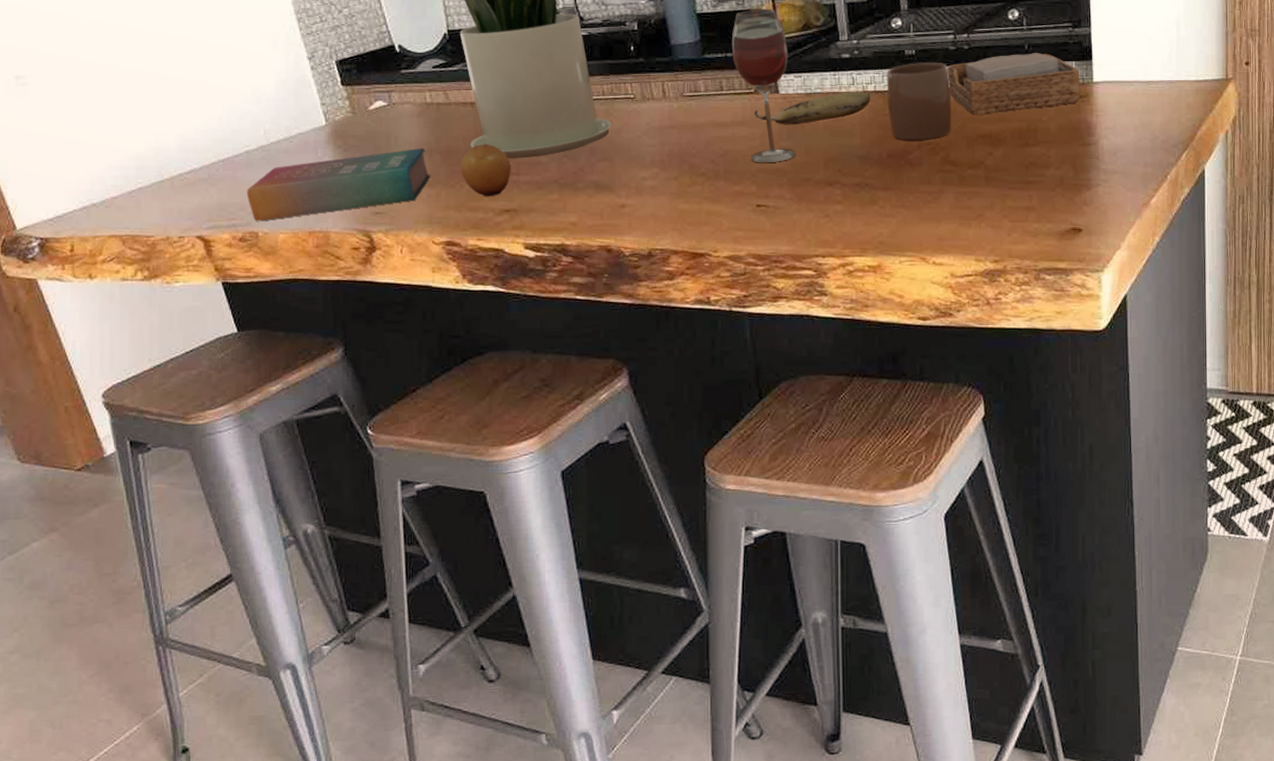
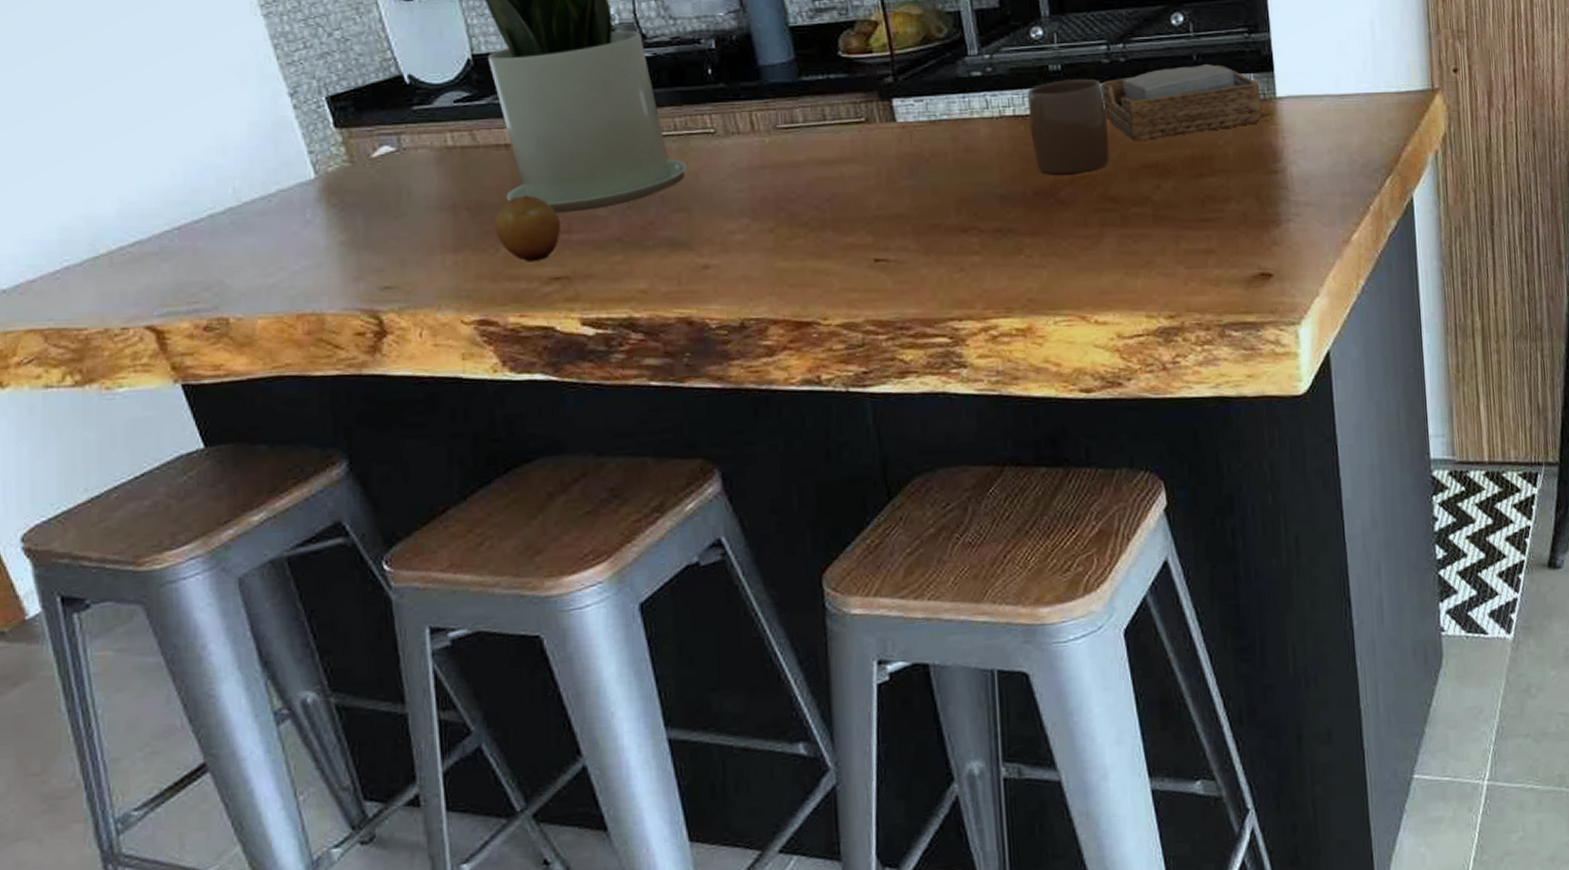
book: present [246,147,431,222] -> none [211,202,457,305]
wineglass: present [731,9,795,163] -> none [834,19,920,208]
fruit: present [754,91,871,125] -> none [866,116,1010,161]

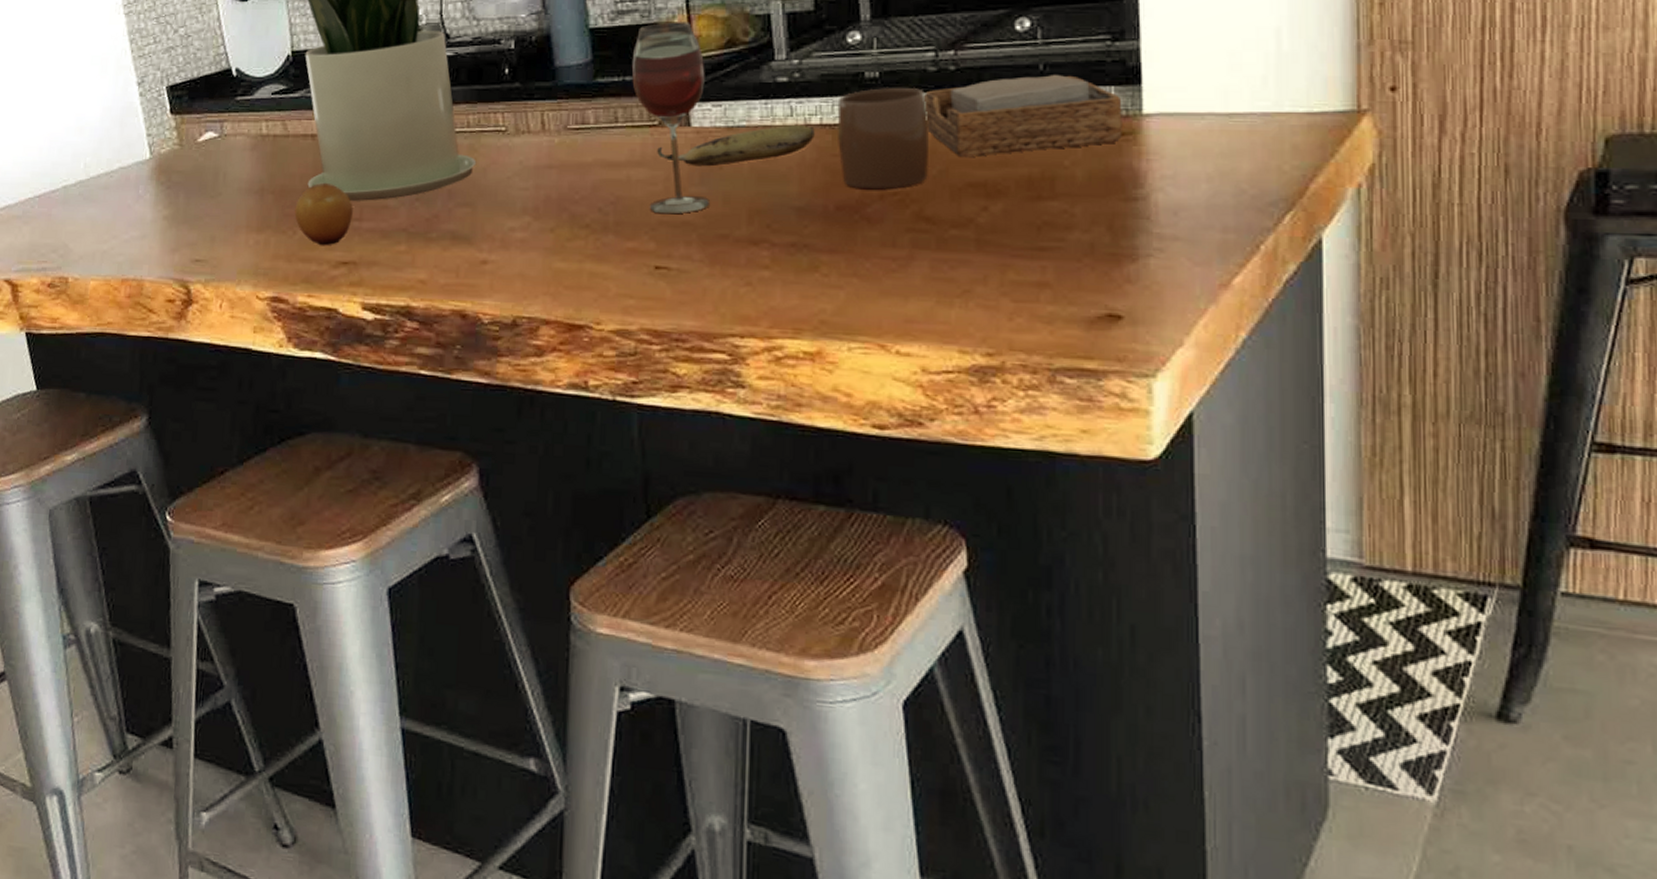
wineglass: none [834,19,920,208] -> present [631,22,709,215]
fruit: none [866,116,1010,161] -> present [657,124,815,167]

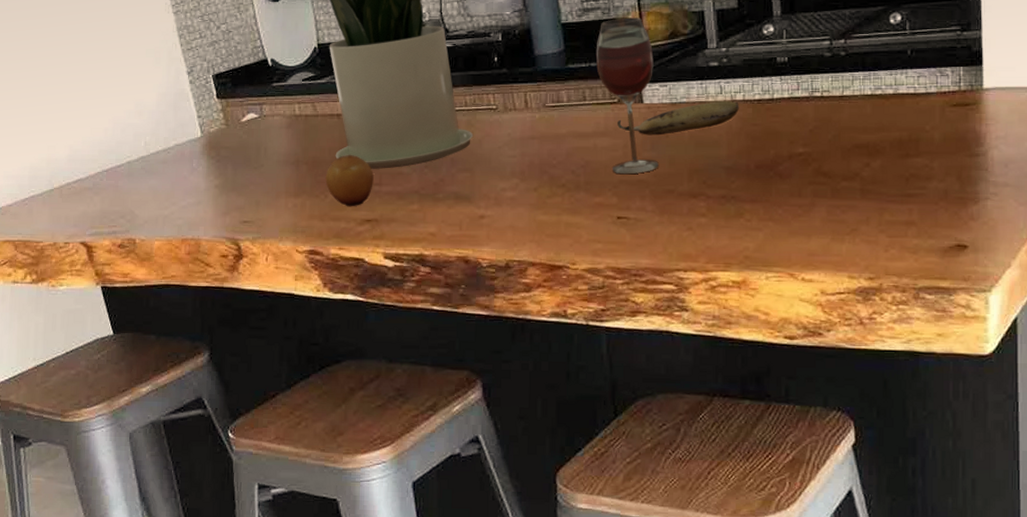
mug: present [837,87,929,190] -> none [756,69,826,152]
napkin holder: present [924,75,1122,157] -> none [822,59,968,124]

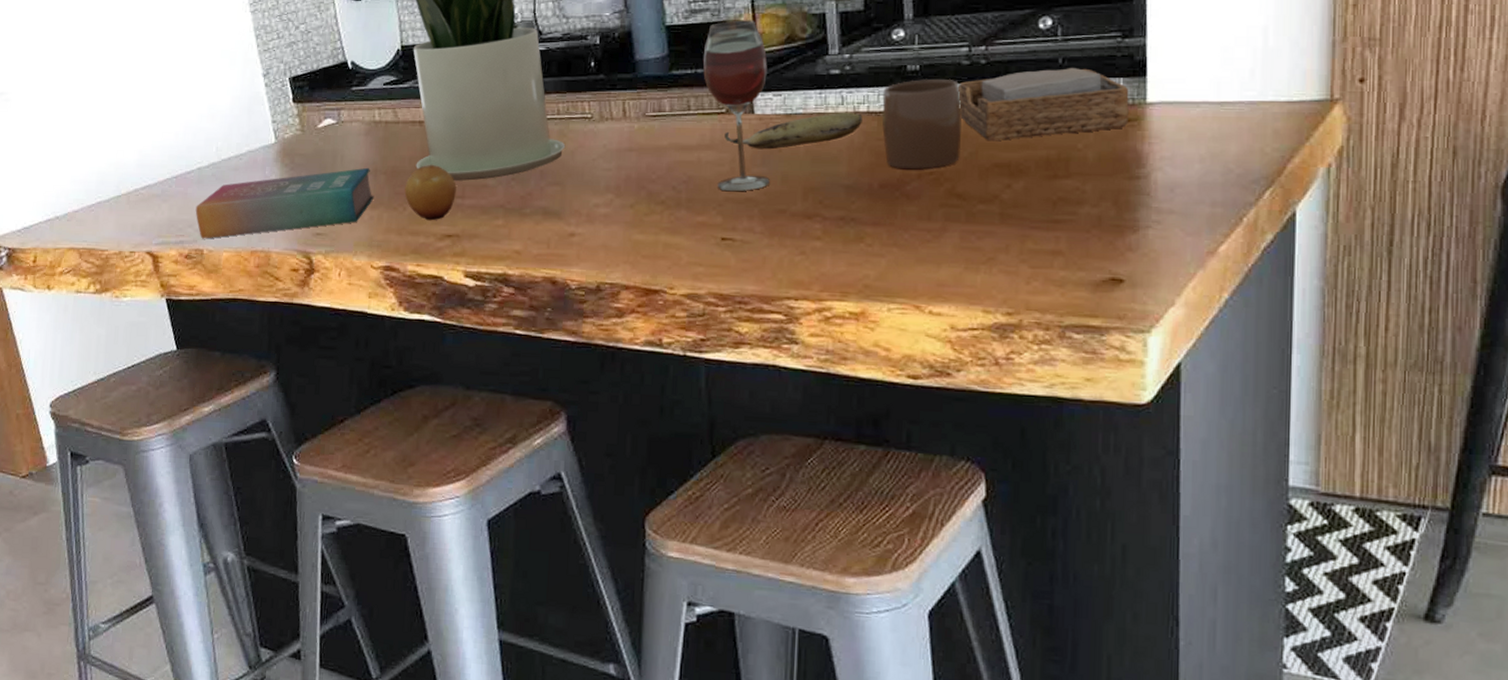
book: none [126,158,297,229] -> present [195,167,374,239]
mug: none [756,69,826,152] -> present [881,78,962,170]
napkin holder: none [822,59,968,124] -> present [958,68,1129,140]

